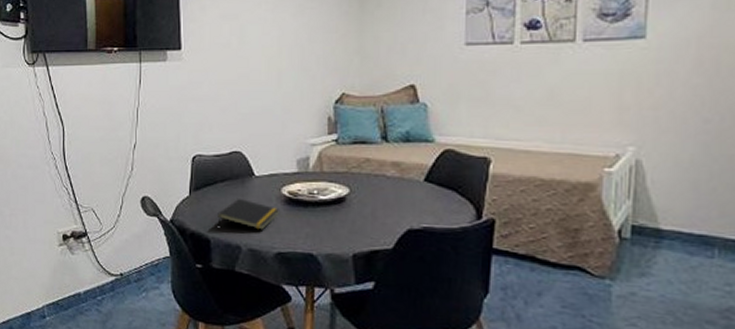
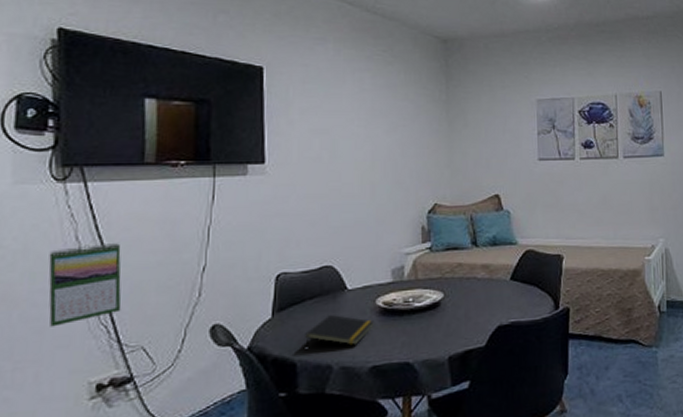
calendar: none [27,119,77,185] -> present [48,243,122,327]

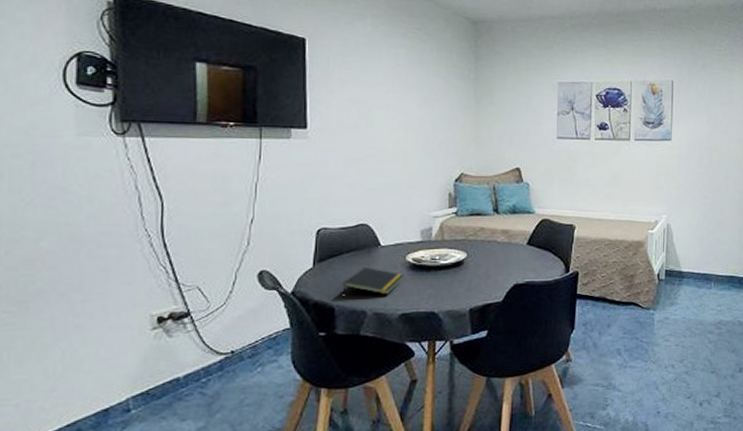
calendar: present [48,243,122,327] -> none [111,194,178,265]

